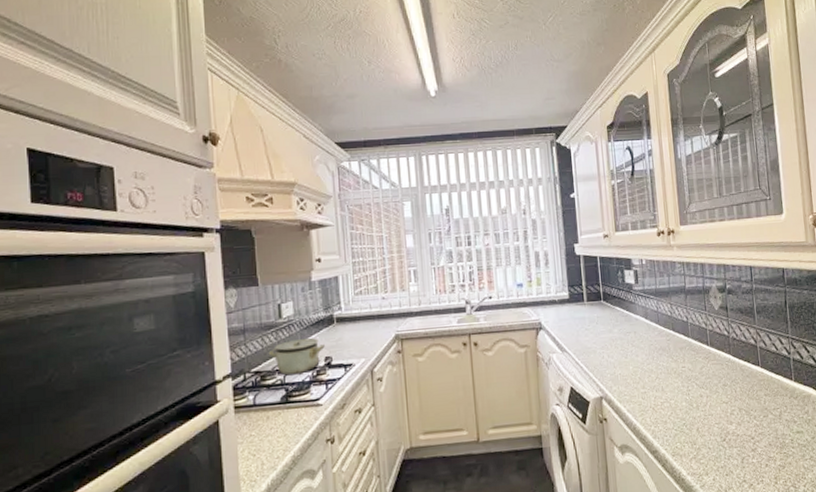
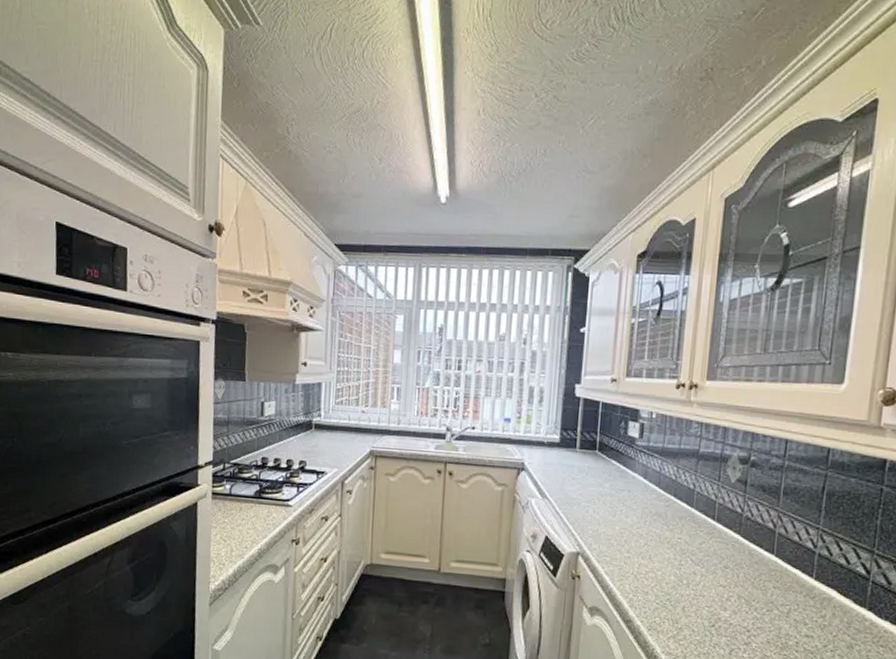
saucepan: present [268,338,325,375] -> none [247,439,301,472]

